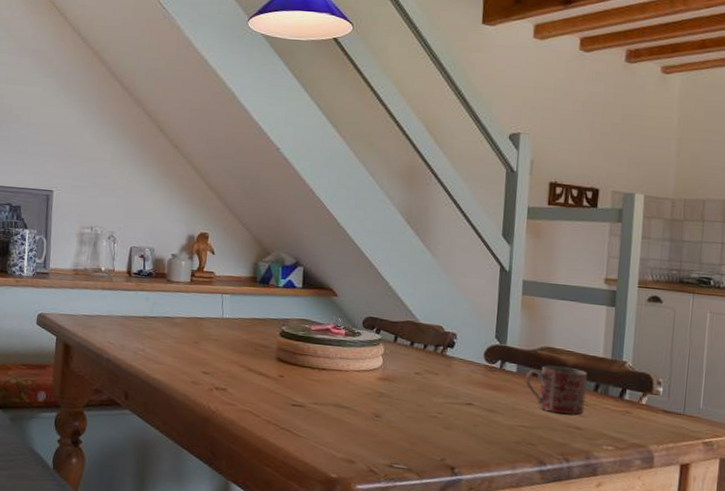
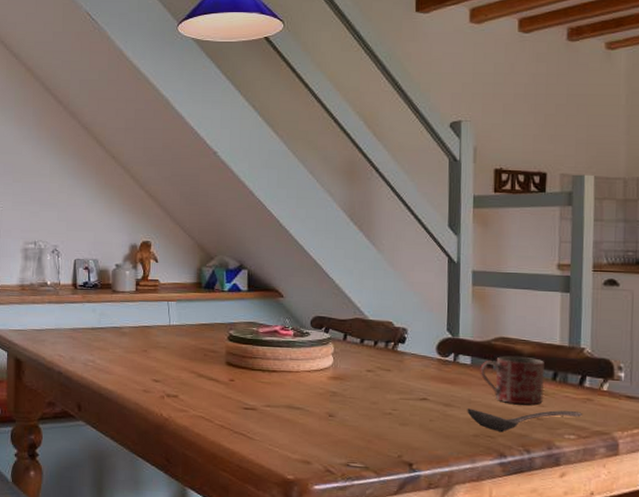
stirrer: none [510,415,621,441] -> present [467,408,582,433]

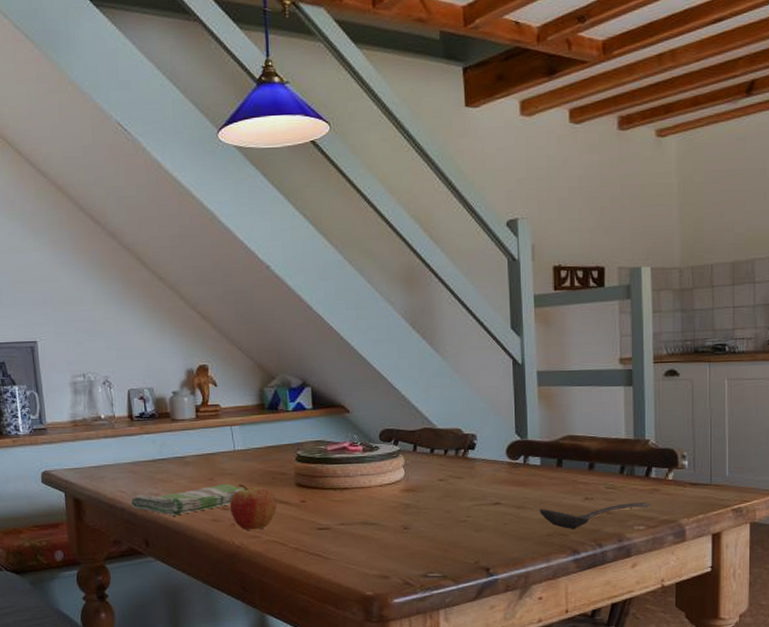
dish towel: none [67,356,189,383] -> present [130,483,258,516]
fruit: none [160,358,206,404] -> present [229,484,277,530]
mug: present [480,355,545,405] -> none [550,453,613,500]

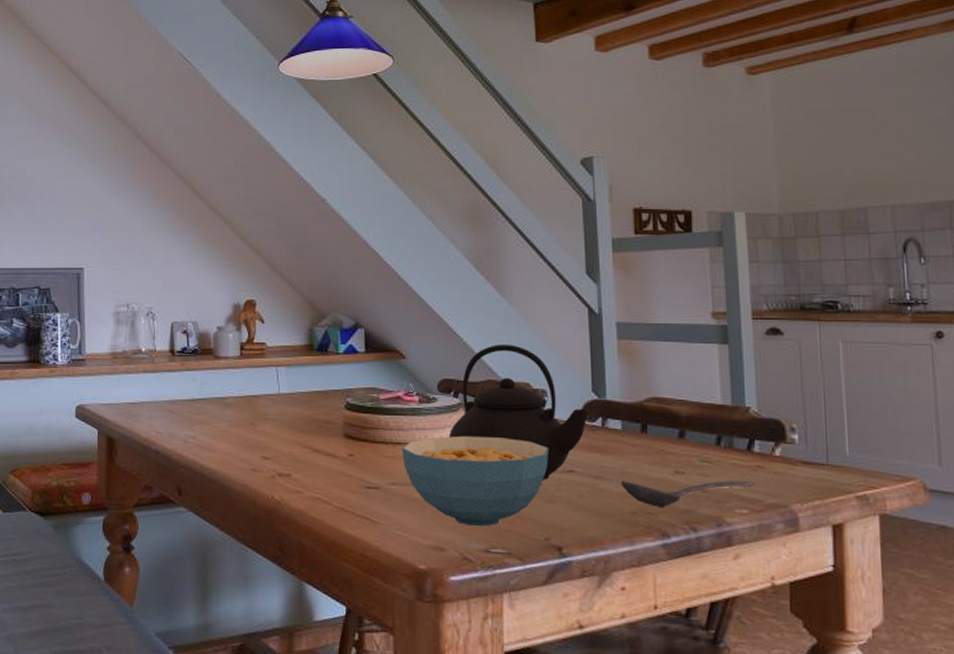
dish towel: present [130,483,258,516] -> none [165,429,302,462]
fruit: present [229,484,277,530] -> none [270,431,321,484]
cereal bowl: none [348,478,479,556] -> present [401,435,550,527]
teapot: none [390,395,513,512] -> present [448,345,589,480]

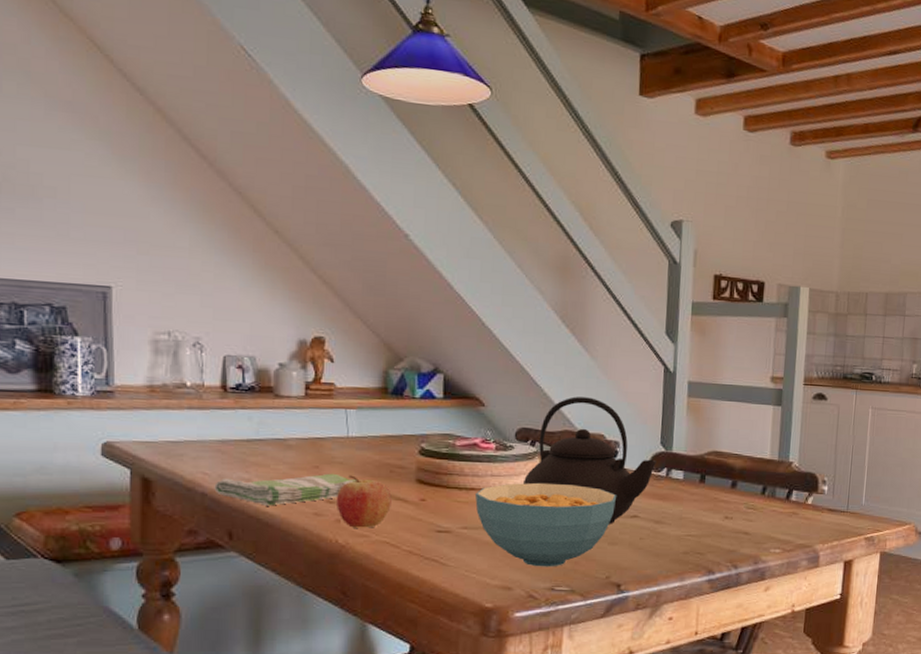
dish towel: none [165,429,302,462] -> present [214,473,372,506]
fruit: none [270,431,321,484] -> present [336,475,392,528]
stirrer: present [621,481,754,508] -> none [678,525,788,549]

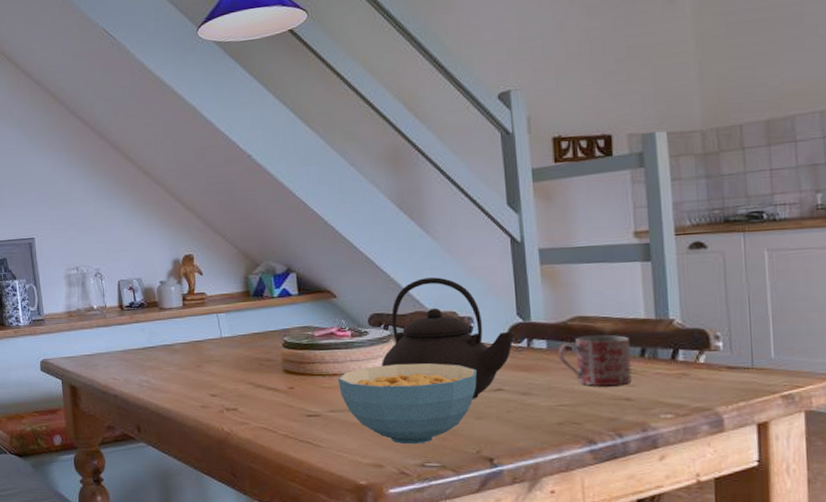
dish towel: present [214,473,372,506] -> none [122,370,246,402]
fruit: present [336,475,392,528] -> none [218,371,265,417]
mug: none [692,470,755,519] -> present [557,335,632,386]

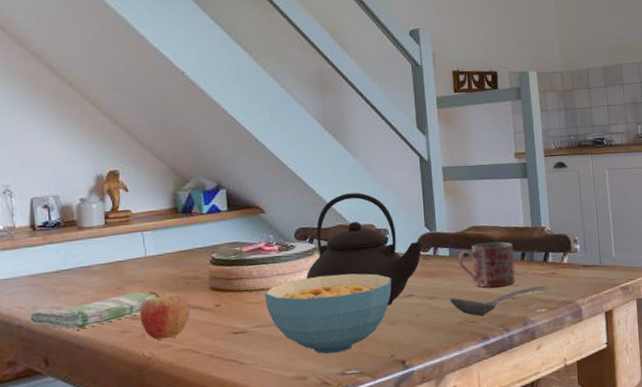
dish towel: none [122,370,246,402] -> present [29,291,170,330]
fruit: none [218,371,265,417] -> present [139,291,190,340]
stirrer: none [547,388,678,418] -> present [450,286,549,317]

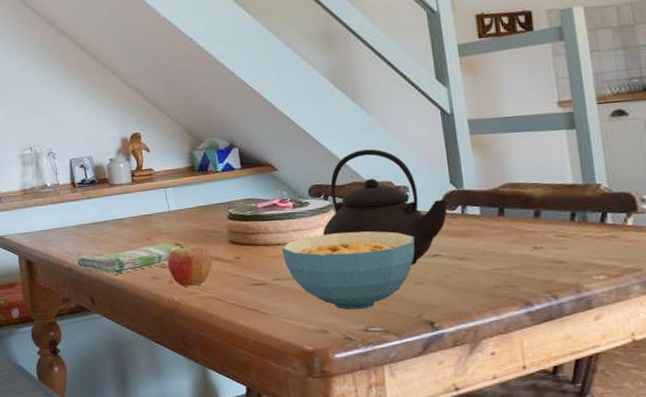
stirrer: present [450,286,549,317] -> none [483,250,609,281]
mug: present [458,242,515,287] -> none [491,200,564,250]

